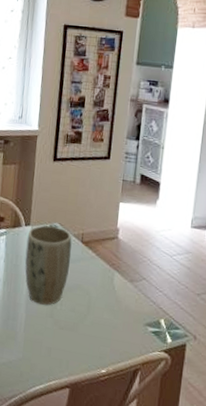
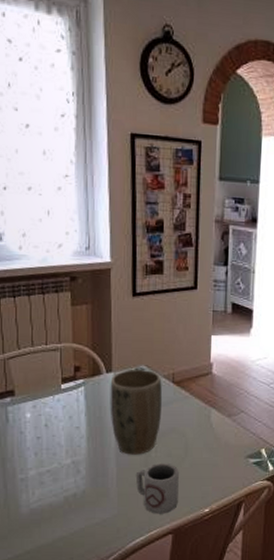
cup: none [41,316,80,367] -> present [135,463,179,514]

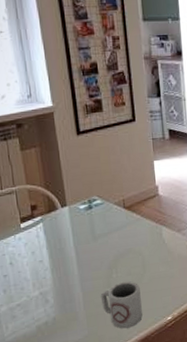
plant pot: present [110,369,163,455] -> none [66,199,118,279]

